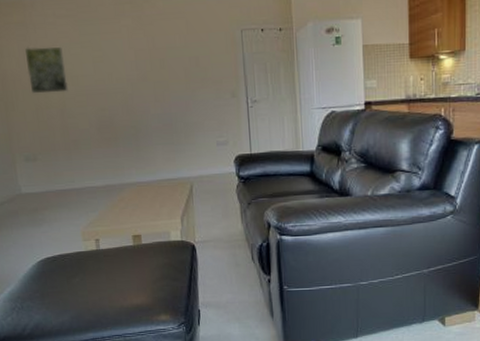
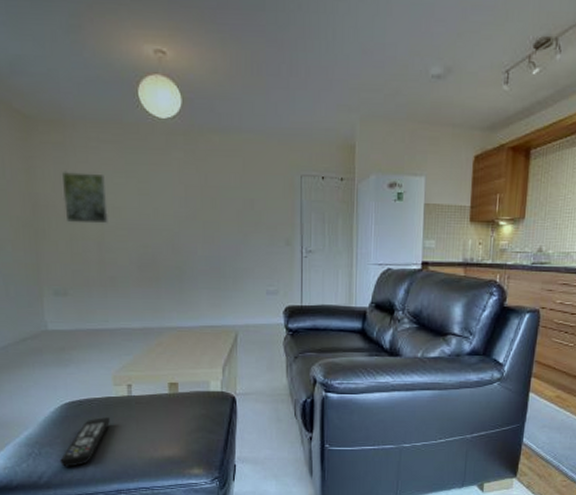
remote control: none [40,271,82,319] -> present [60,417,110,467]

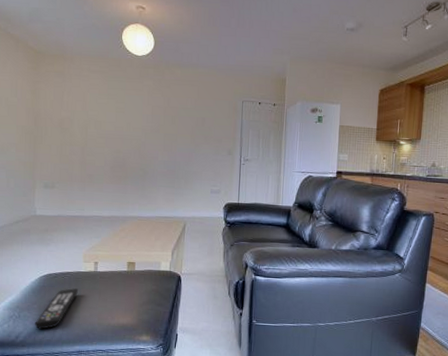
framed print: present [61,171,109,224] -> none [58,92,92,134]

